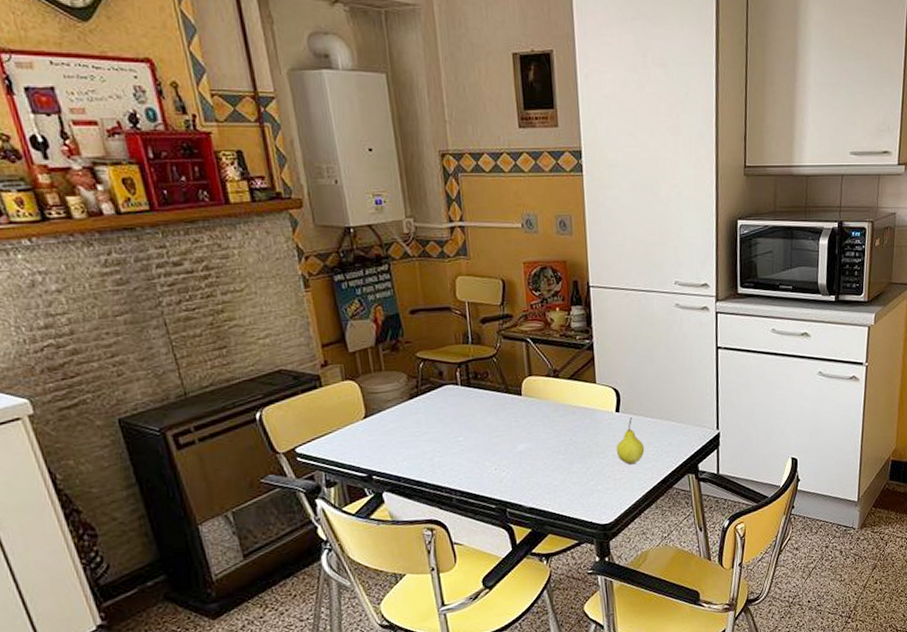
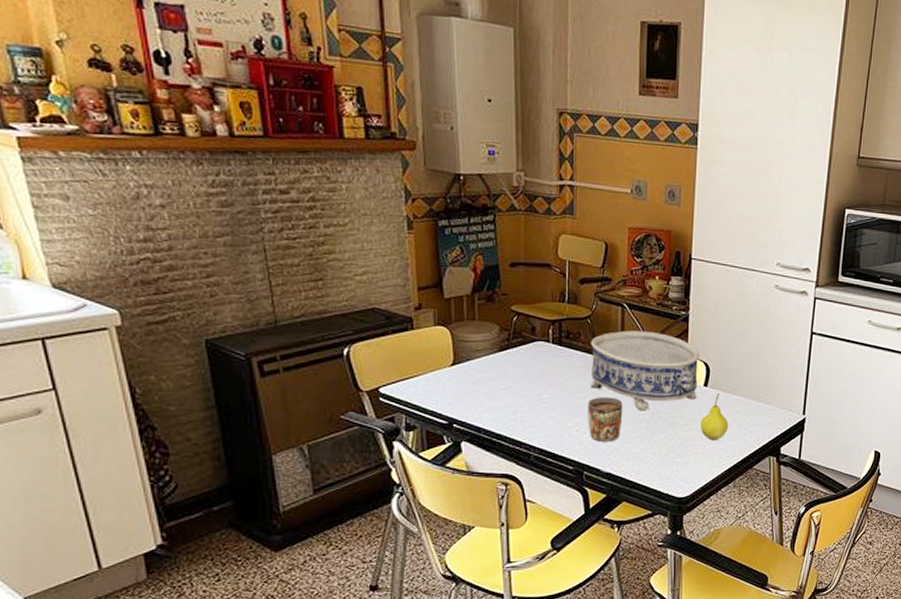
decorative bowl: none [499,363,610,443] -> present [590,330,700,411]
mug: none [503,432,539,478] -> present [588,397,623,442]

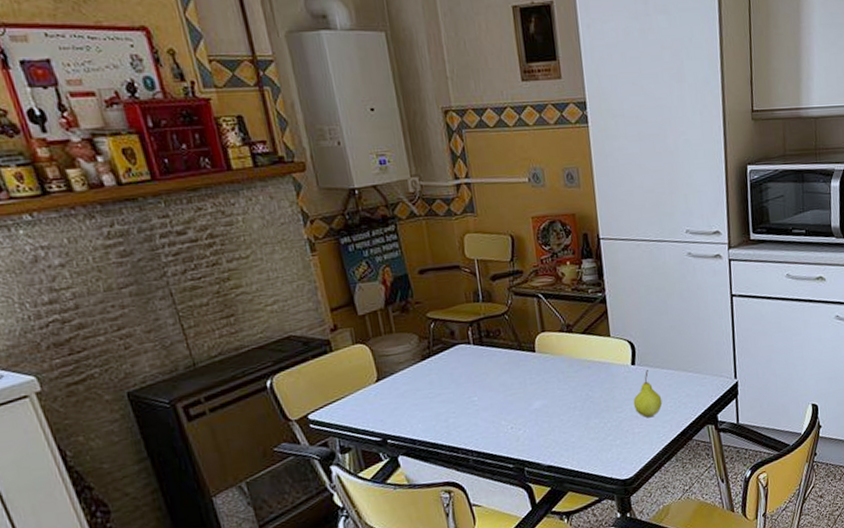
mug: present [588,397,623,442] -> none [518,389,555,436]
decorative bowl: present [590,330,700,411] -> none [512,318,626,399]

